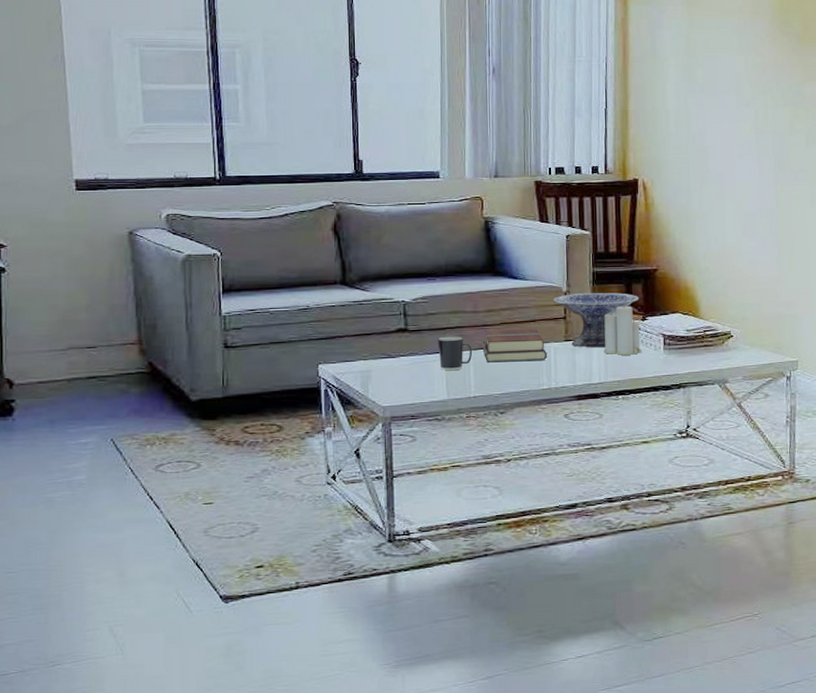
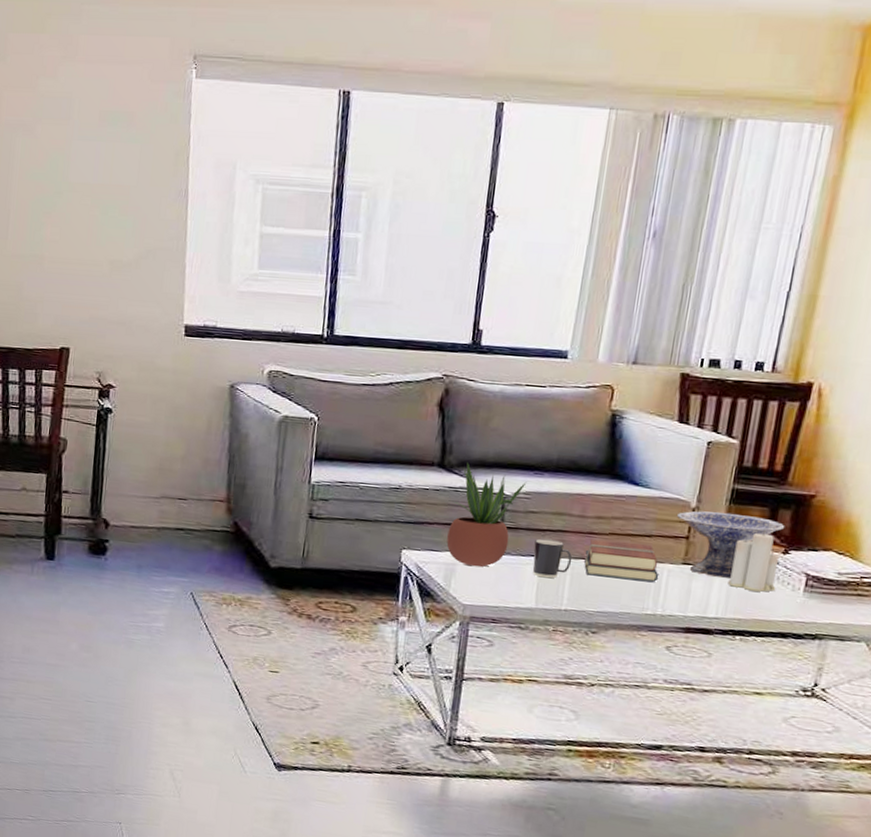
potted plant: none [358,277,422,371] -> present [446,462,527,567]

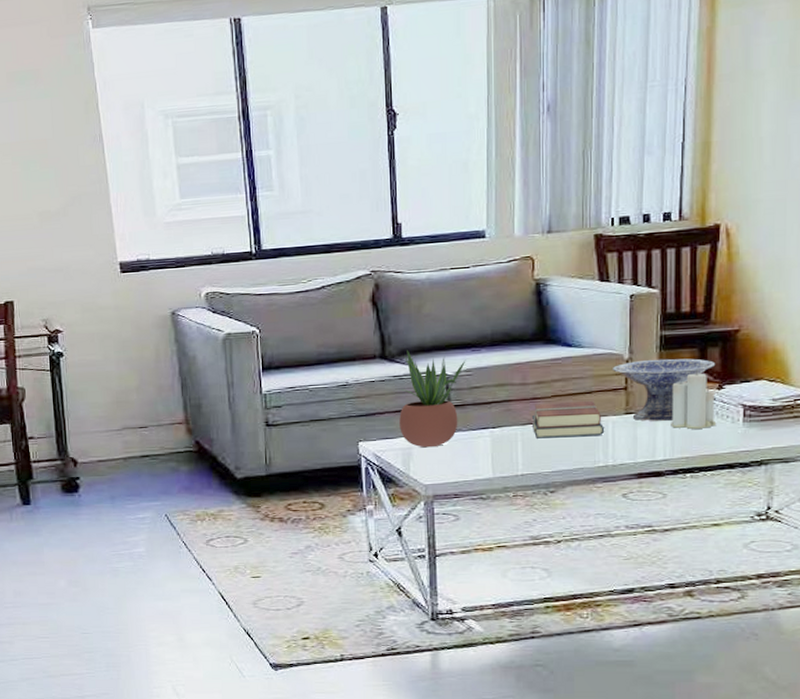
mug: present [532,538,572,579] -> none [483,410,521,448]

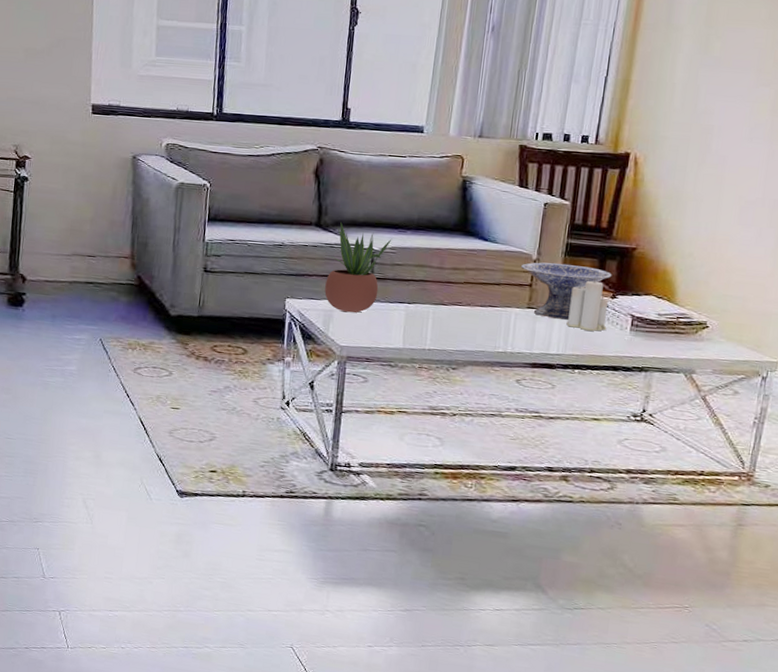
books: present [531,401,604,439] -> none [443,287,507,324]

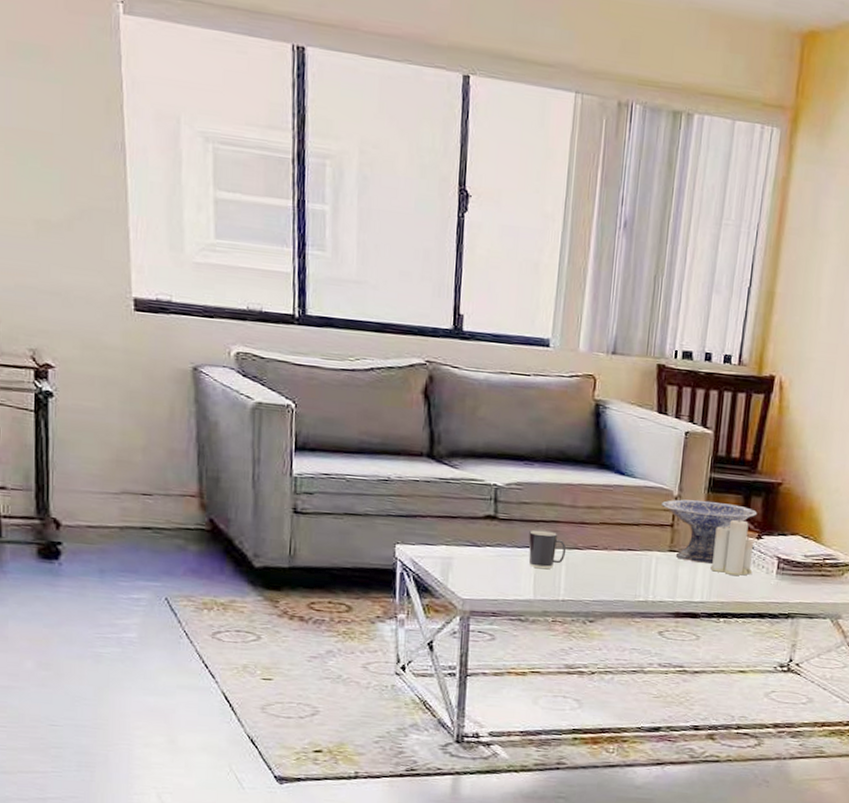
potted plant: present [324,222,392,313] -> none [441,452,518,560]
mug: none [399,287,433,322] -> present [528,529,567,570]

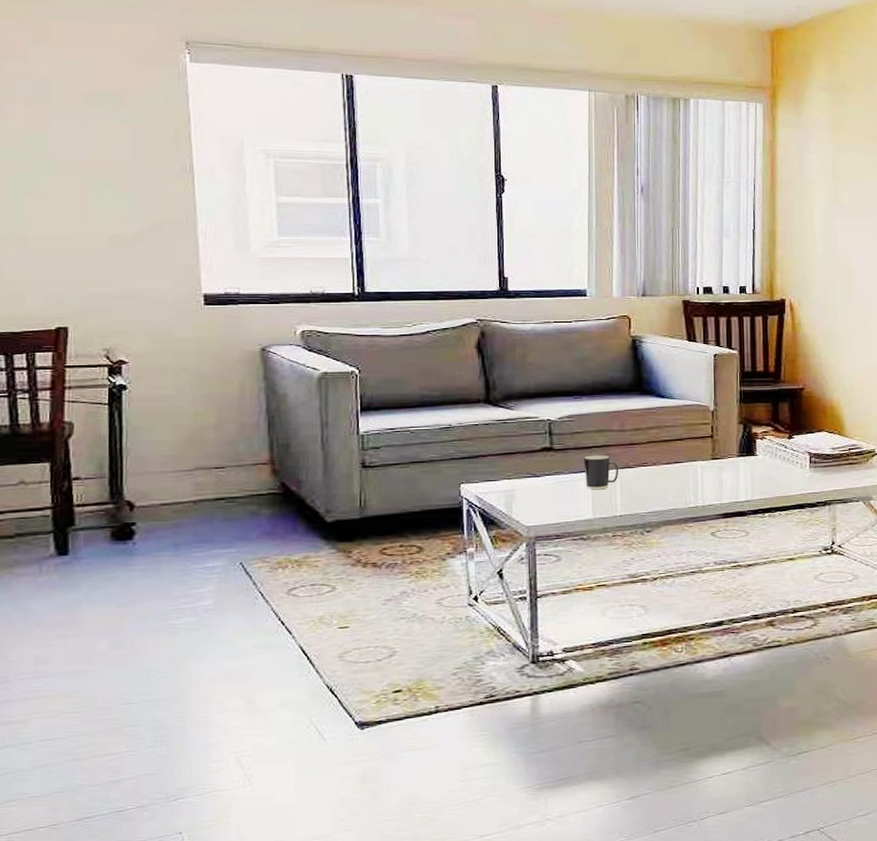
decorative bowl: present [660,499,758,565] -> none [699,411,786,467]
candle: present [710,516,753,576] -> none [751,421,789,473]

